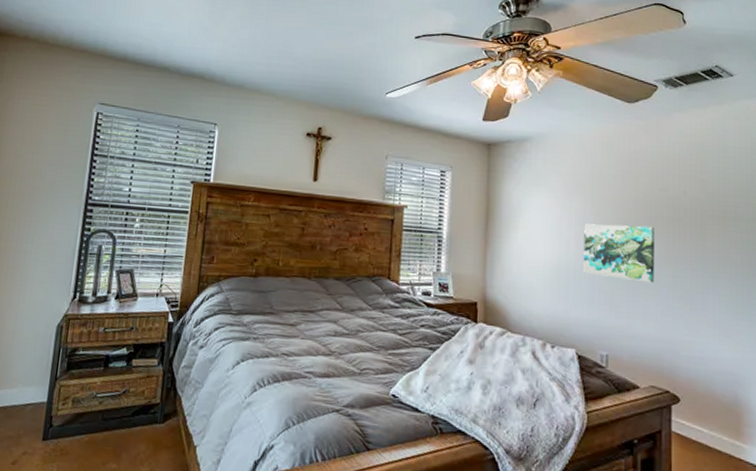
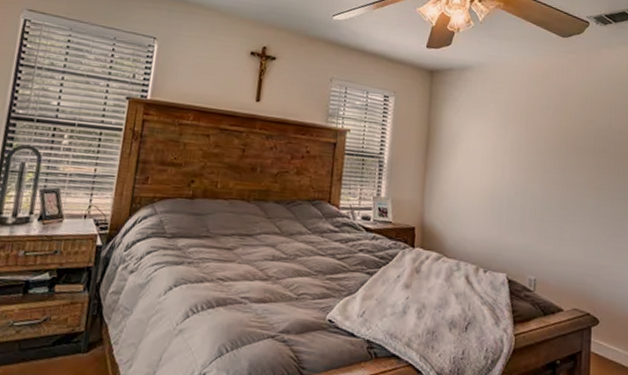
wall art: present [583,223,655,283] -> none [516,152,582,211]

